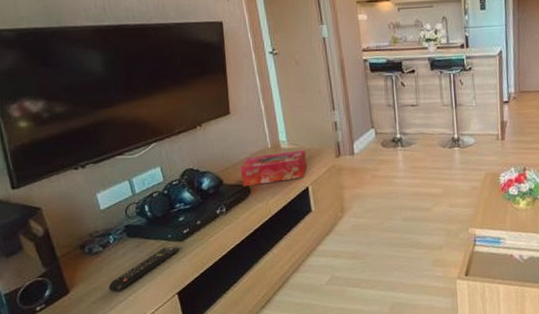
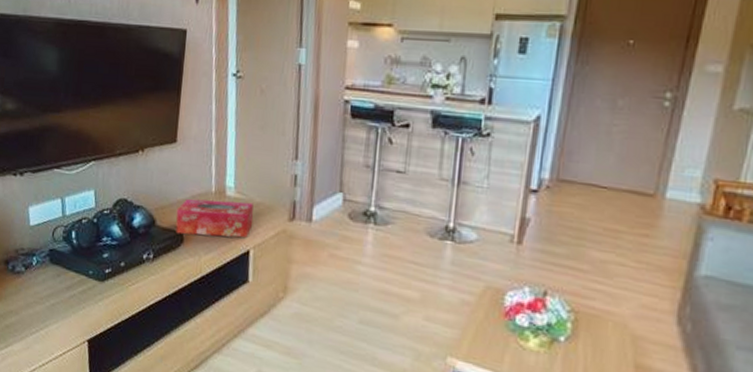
remote control: present [108,246,180,292] -> none [23,283,98,321]

